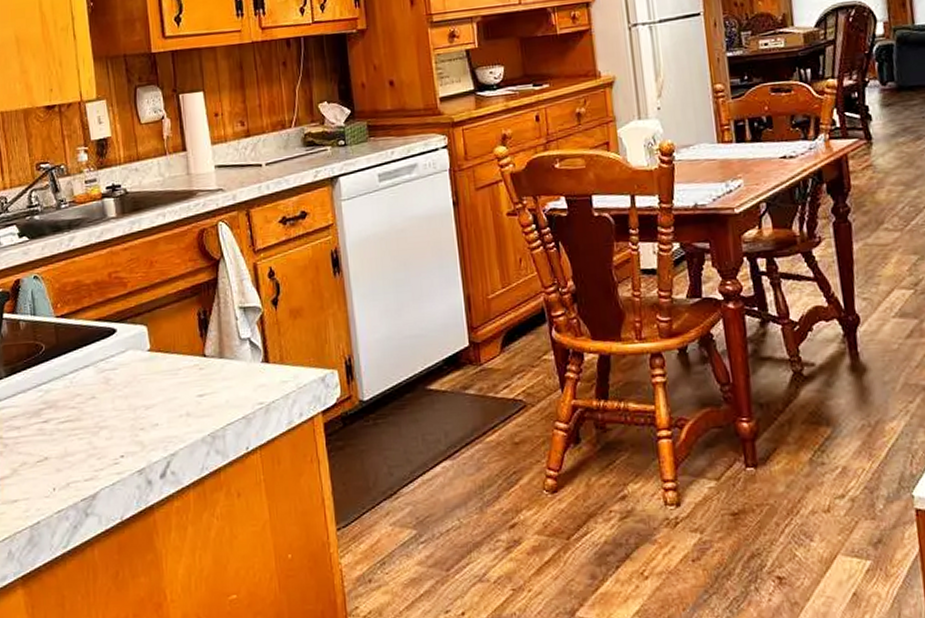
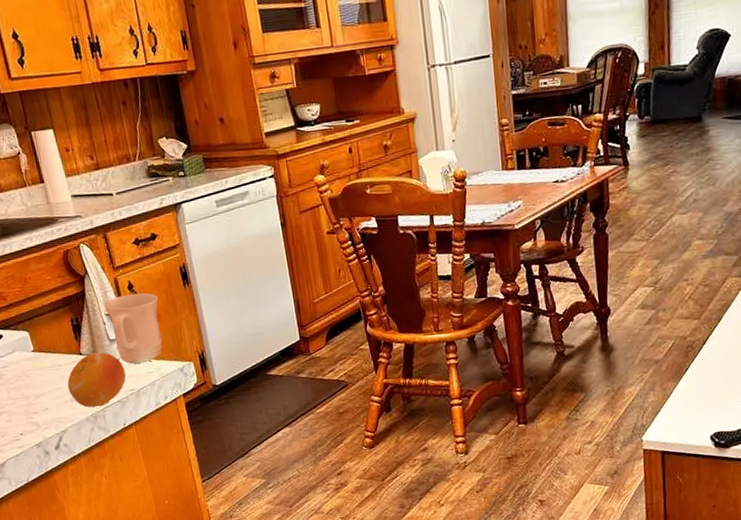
fruit: none [184,354,255,425] -> present [67,352,126,408]
mug: none [238,281,303,370] -> present [103,292,163,364]

